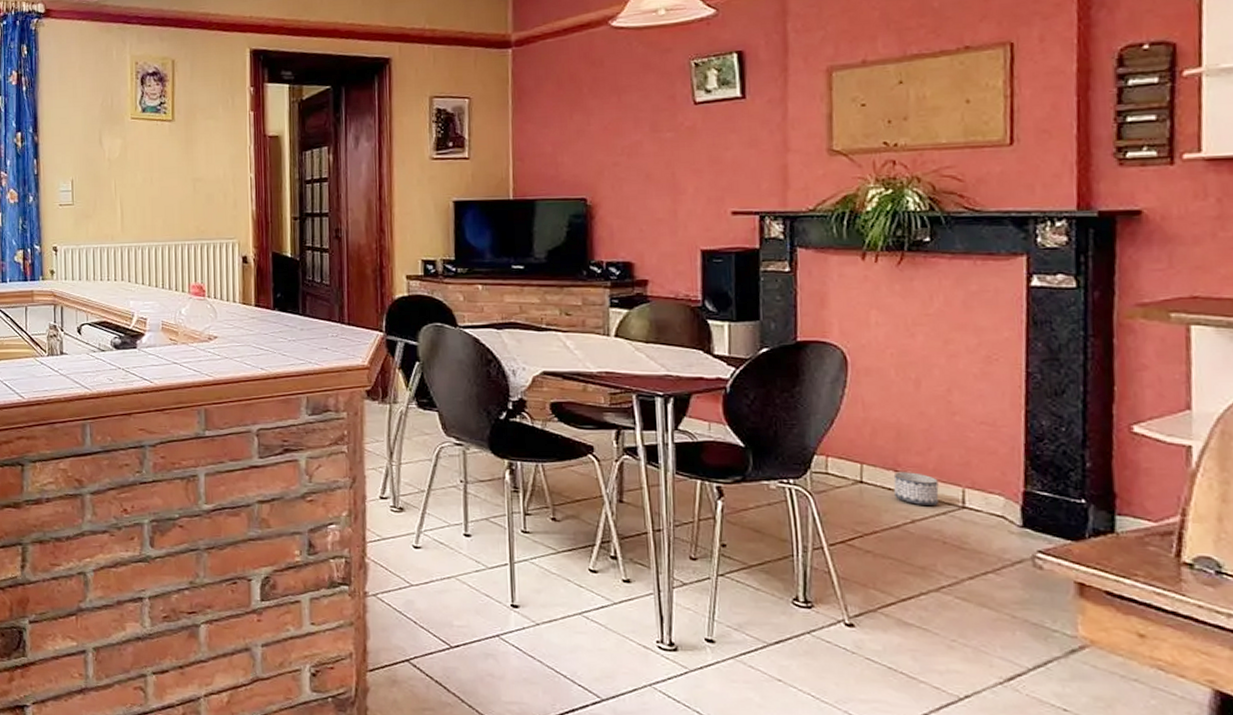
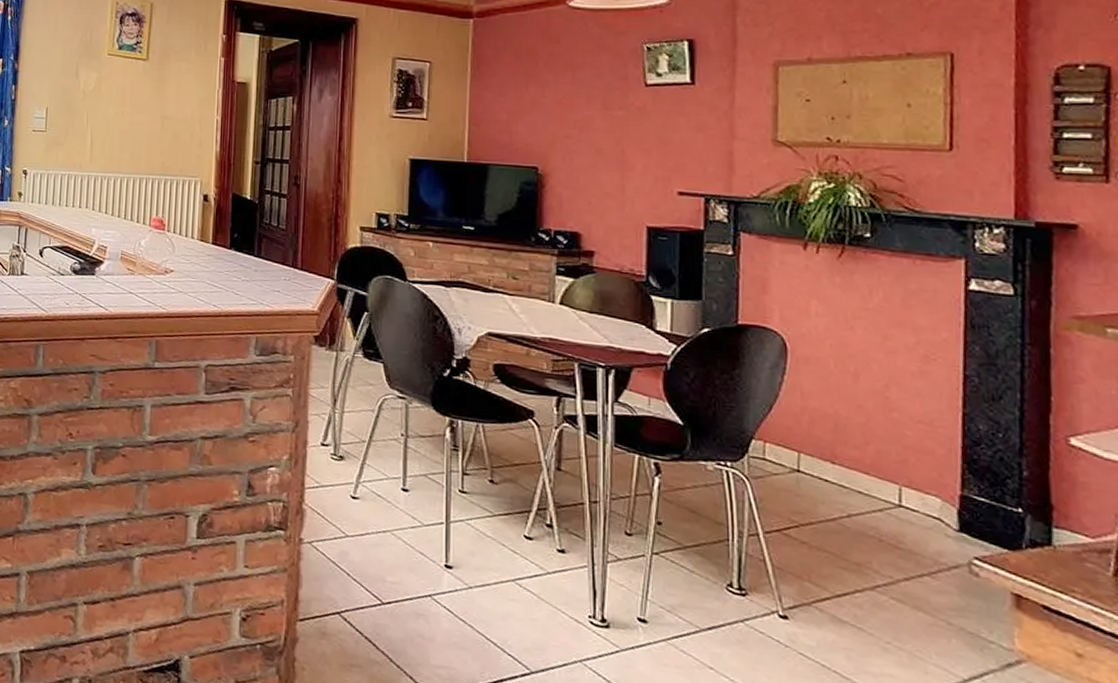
planter: present [893,472,939,507] -> none [830,464,876,502]

